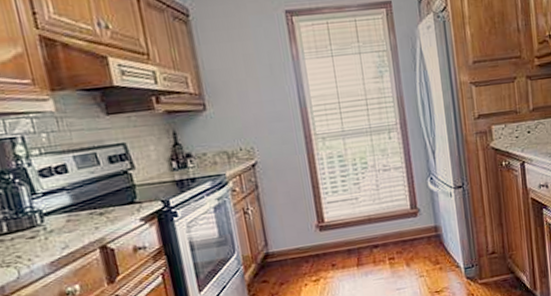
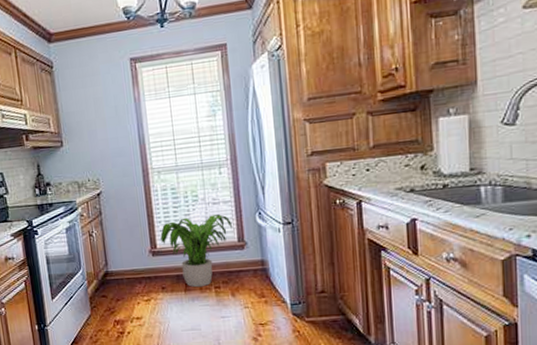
potted plant: none [328,181,404,261] -> present [160,214,232,288]

